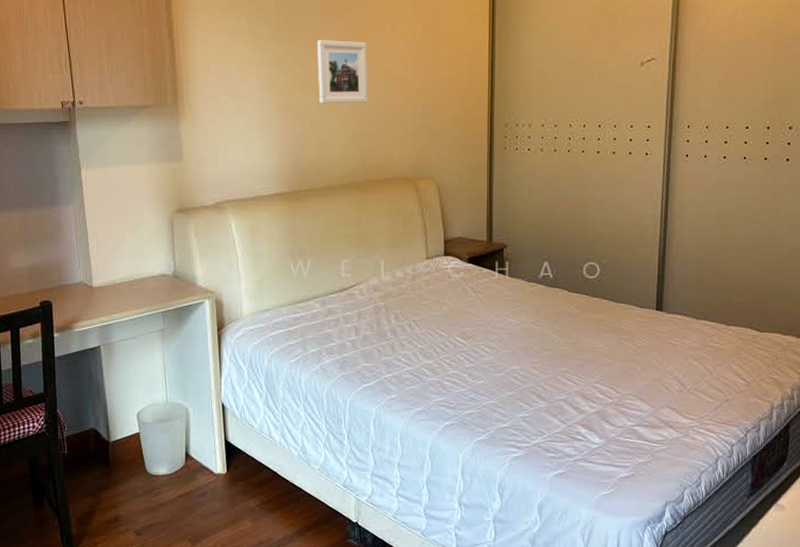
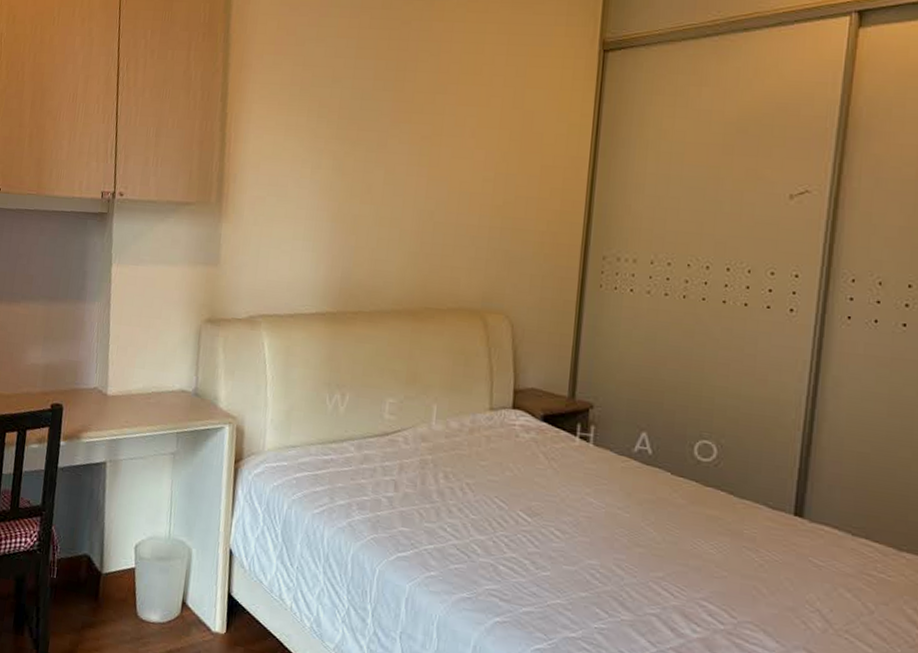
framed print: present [317,40,368,104] -> none [378,143,440,218]

